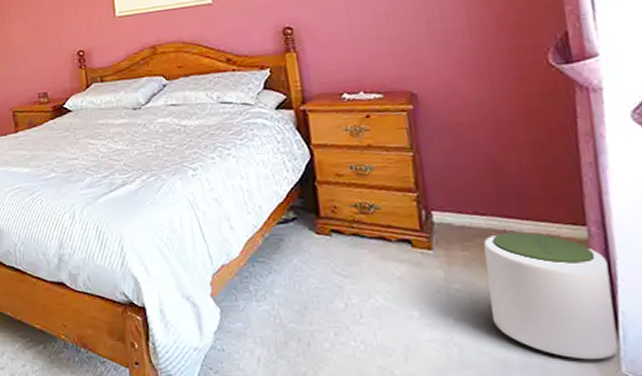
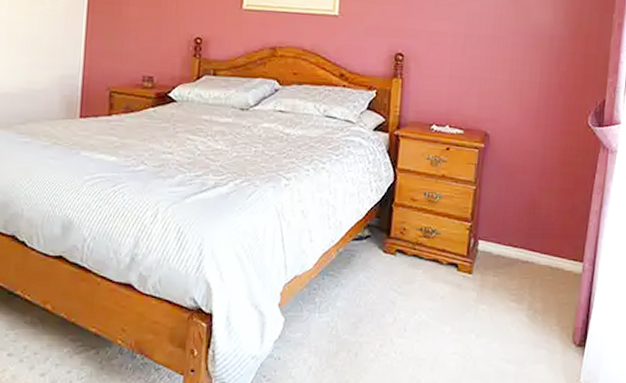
plant pot: present [484,232,619,360] -> none [503,263,590,371]

